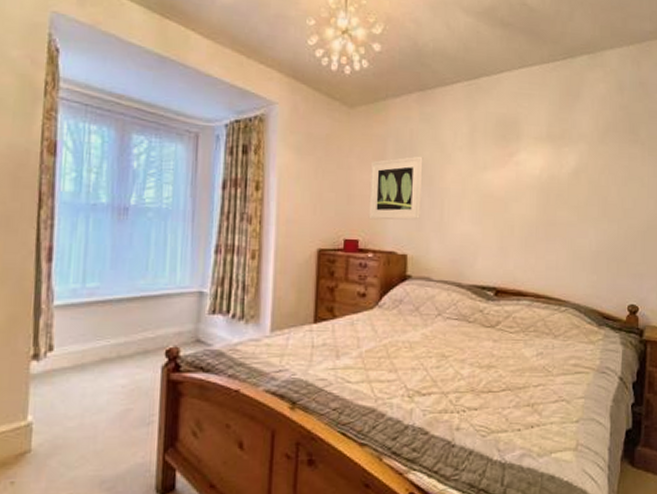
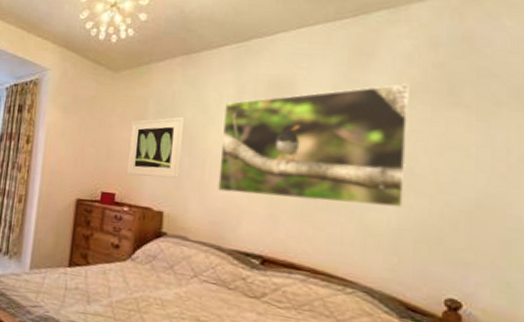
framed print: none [456,123,604,233] -> present [218,84,409,208]

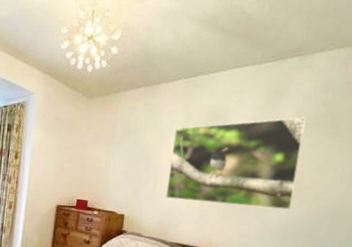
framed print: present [126,116,185,179] -> none [97,138,144,189]

